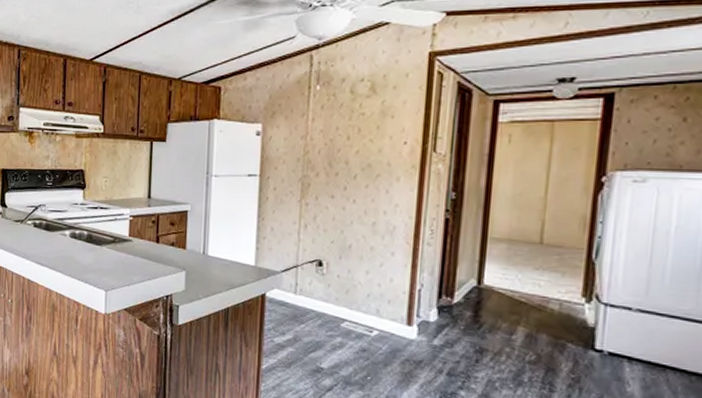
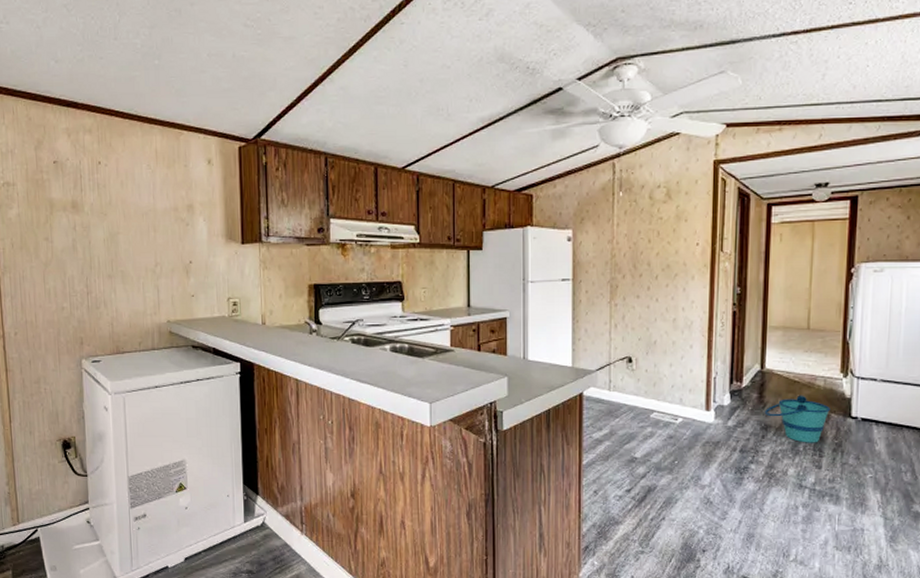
bucket: none [479,318,566,375] -> present [764,395,830,443]

